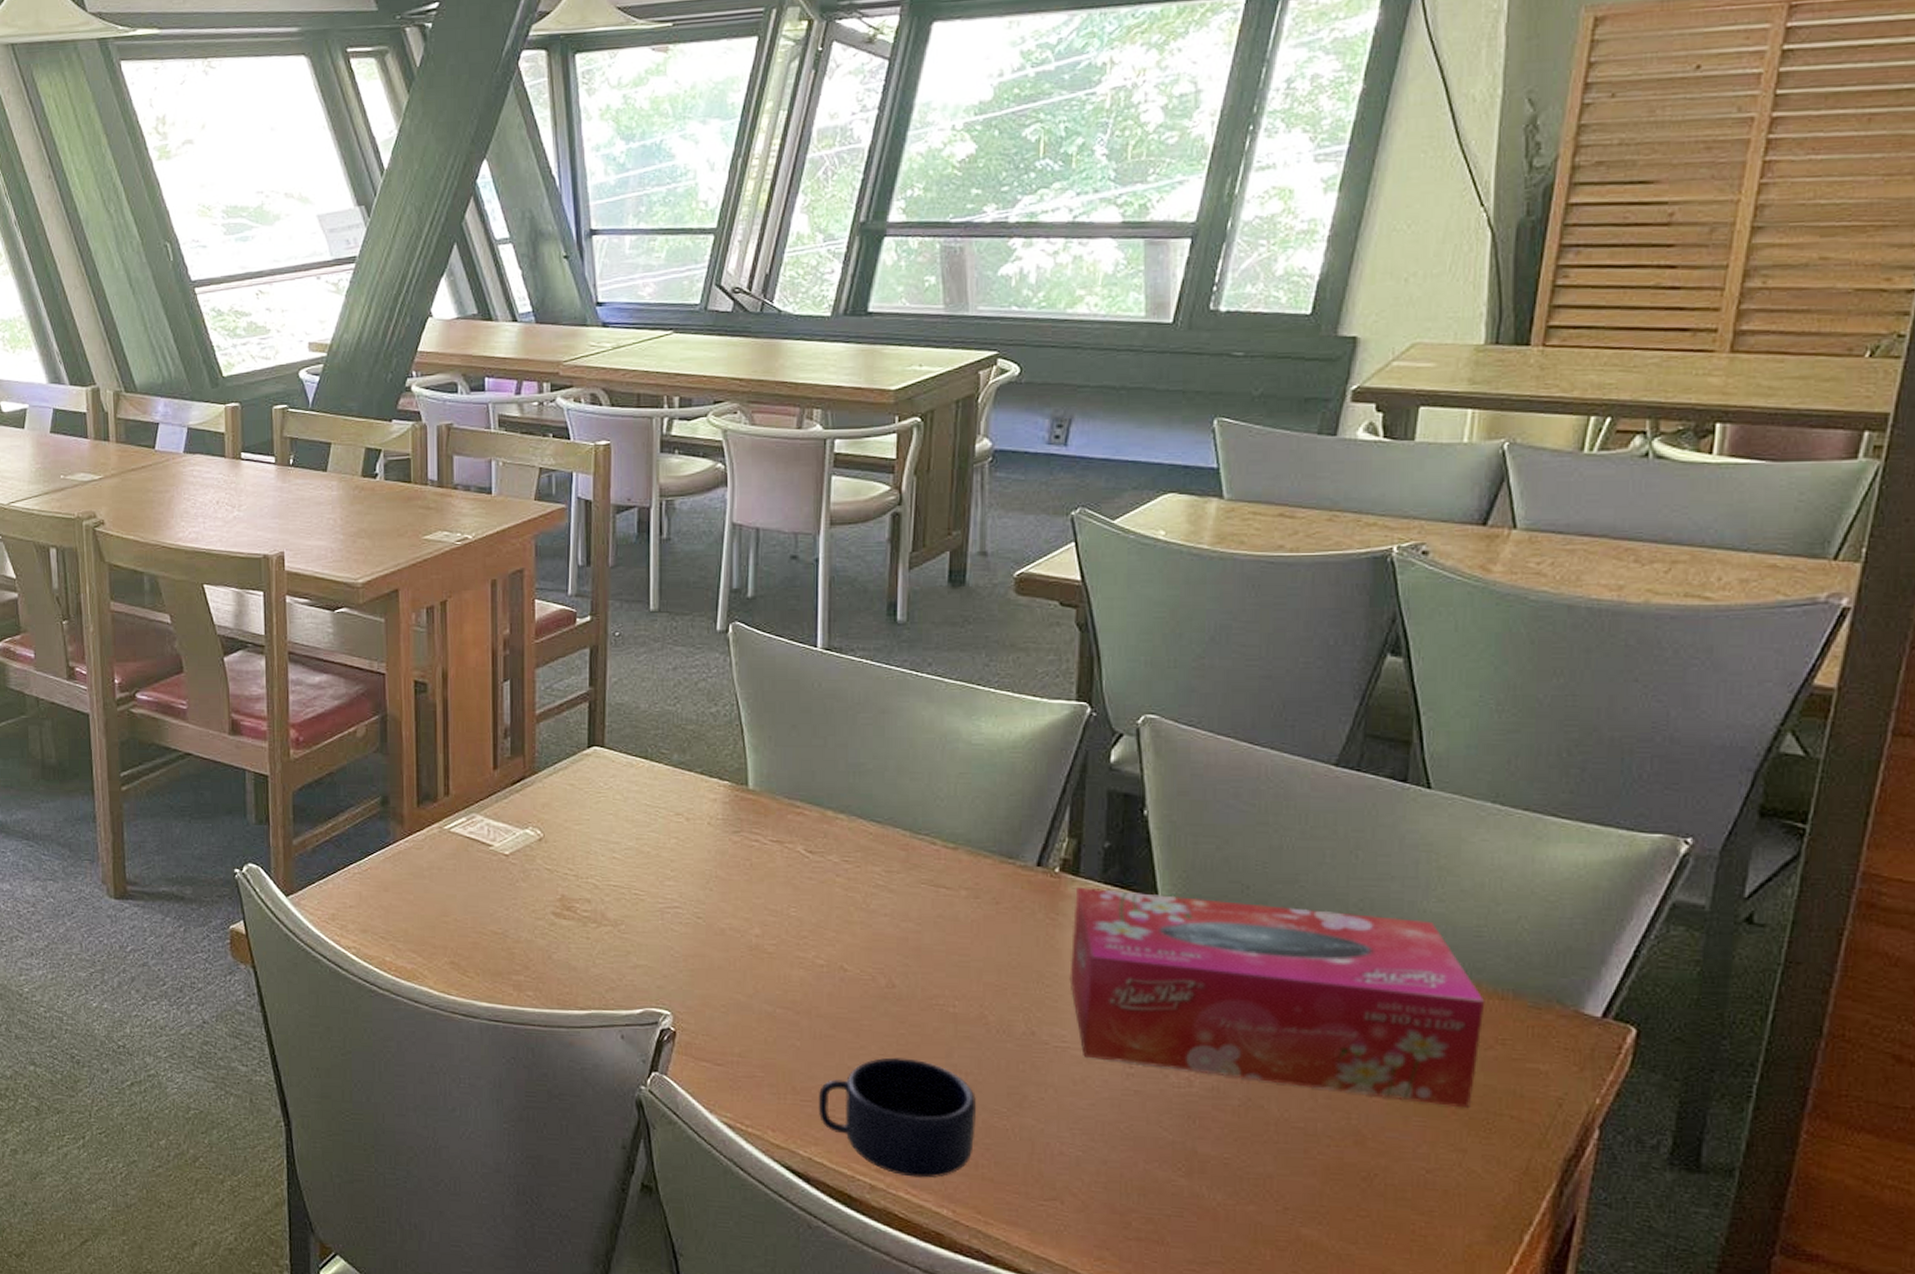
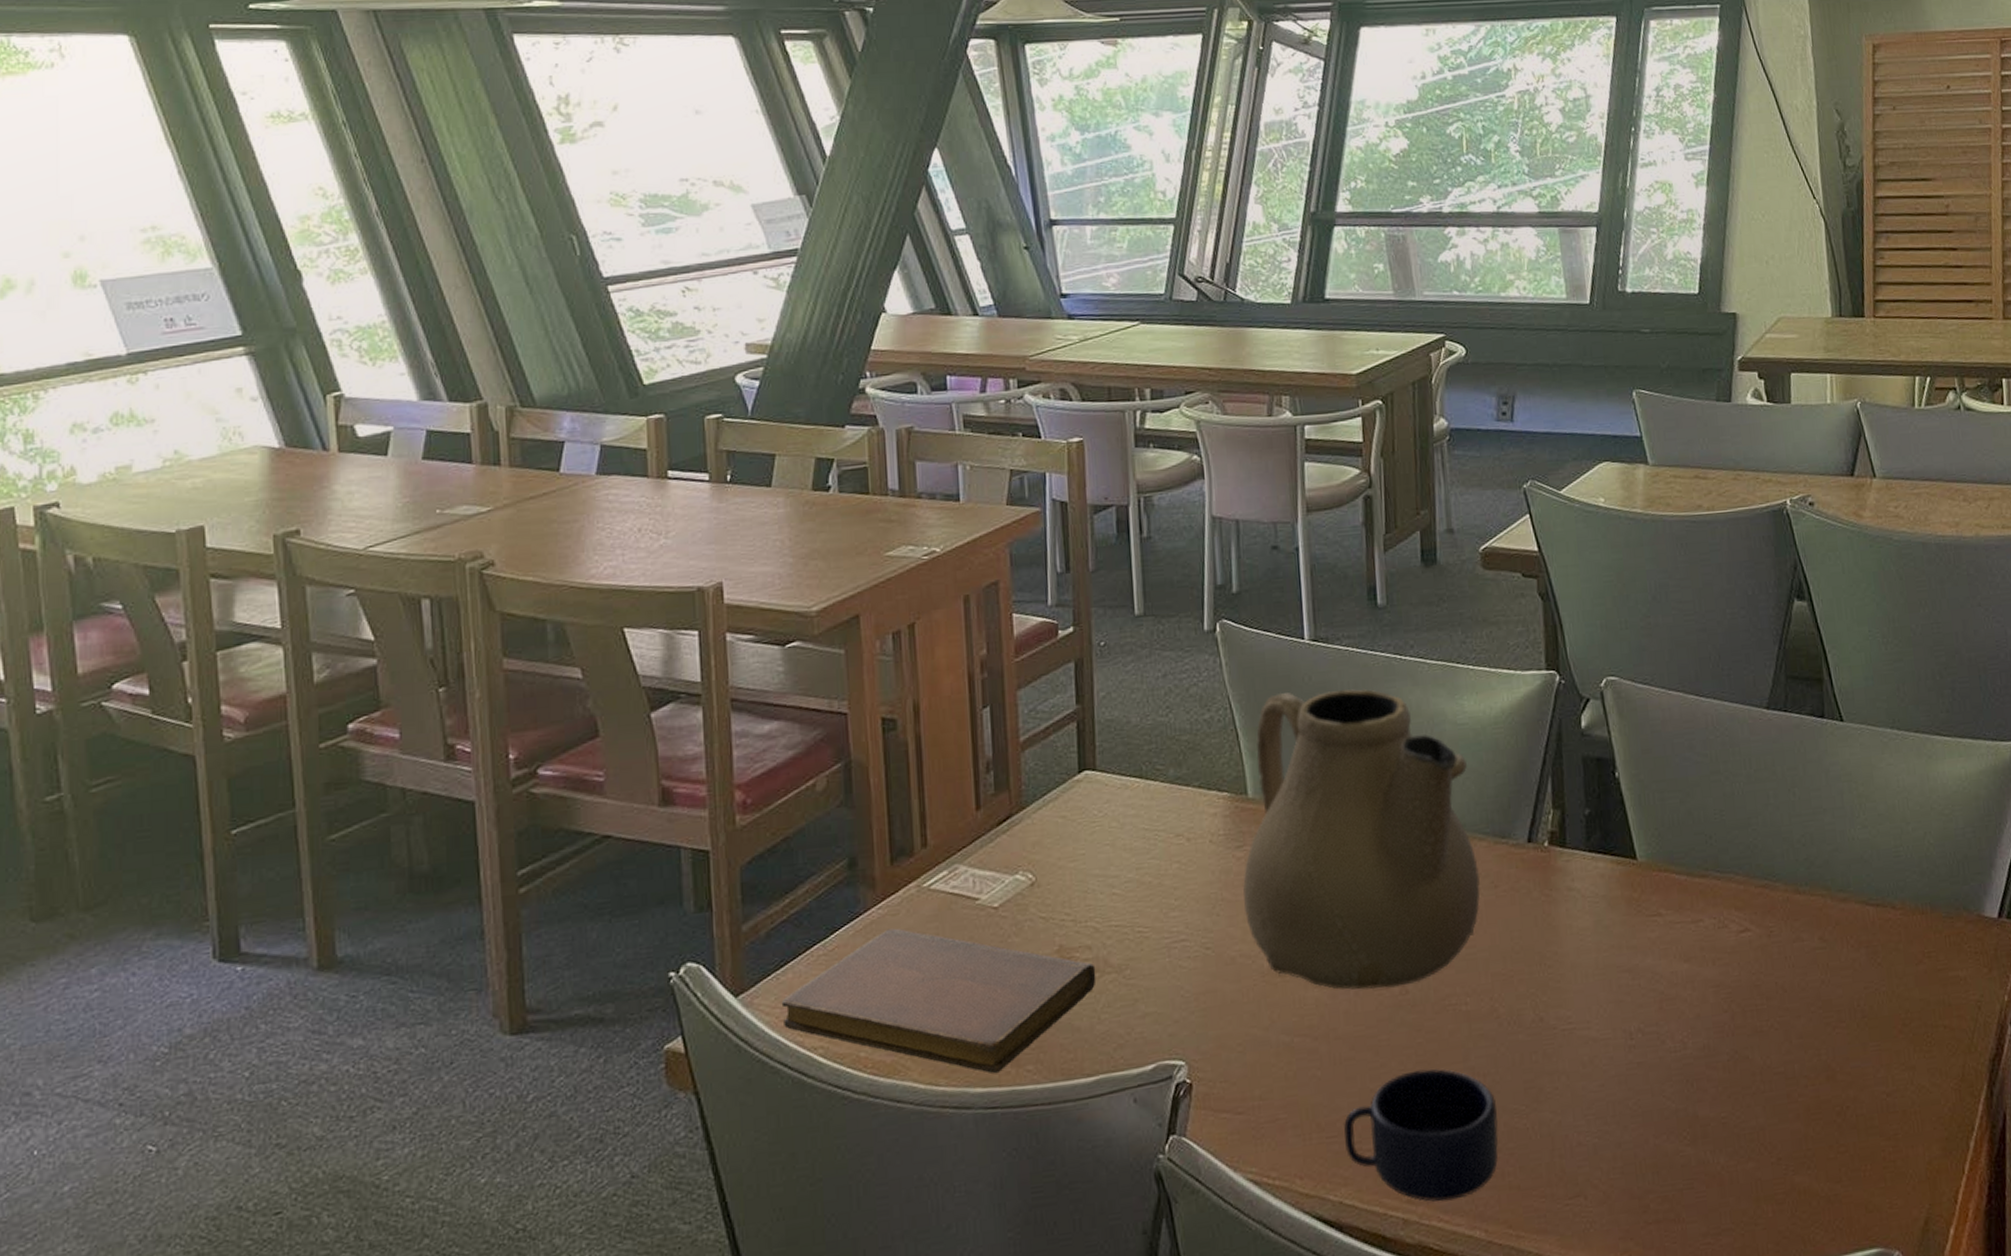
notebook: none [323,859,593,994] -> present [781,928,1097,1074]
teapot: none [738,695,982,980] -> present [1243,689,1481,990]
tissue box: present [1069,886,1485,1109] -> none [1564,848,1913,1036]

